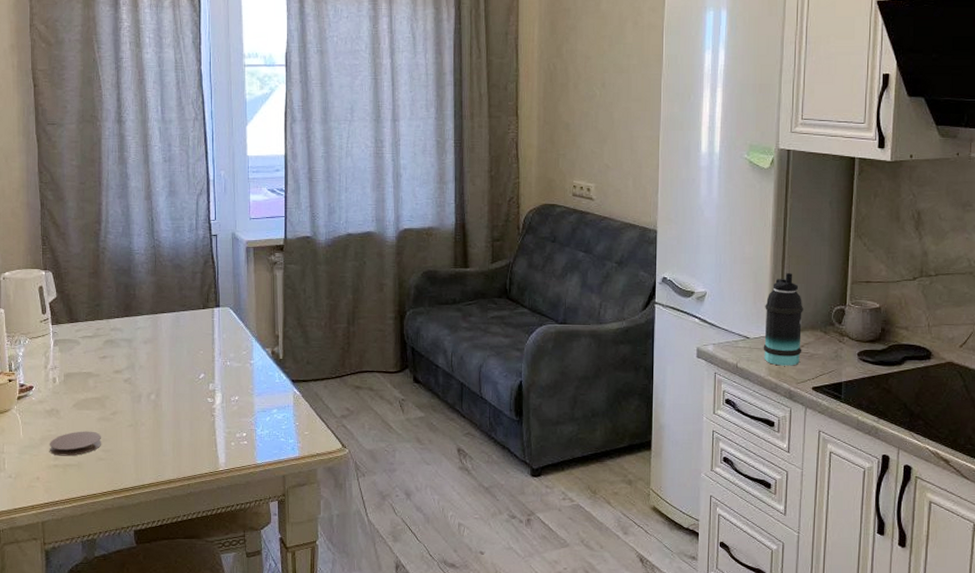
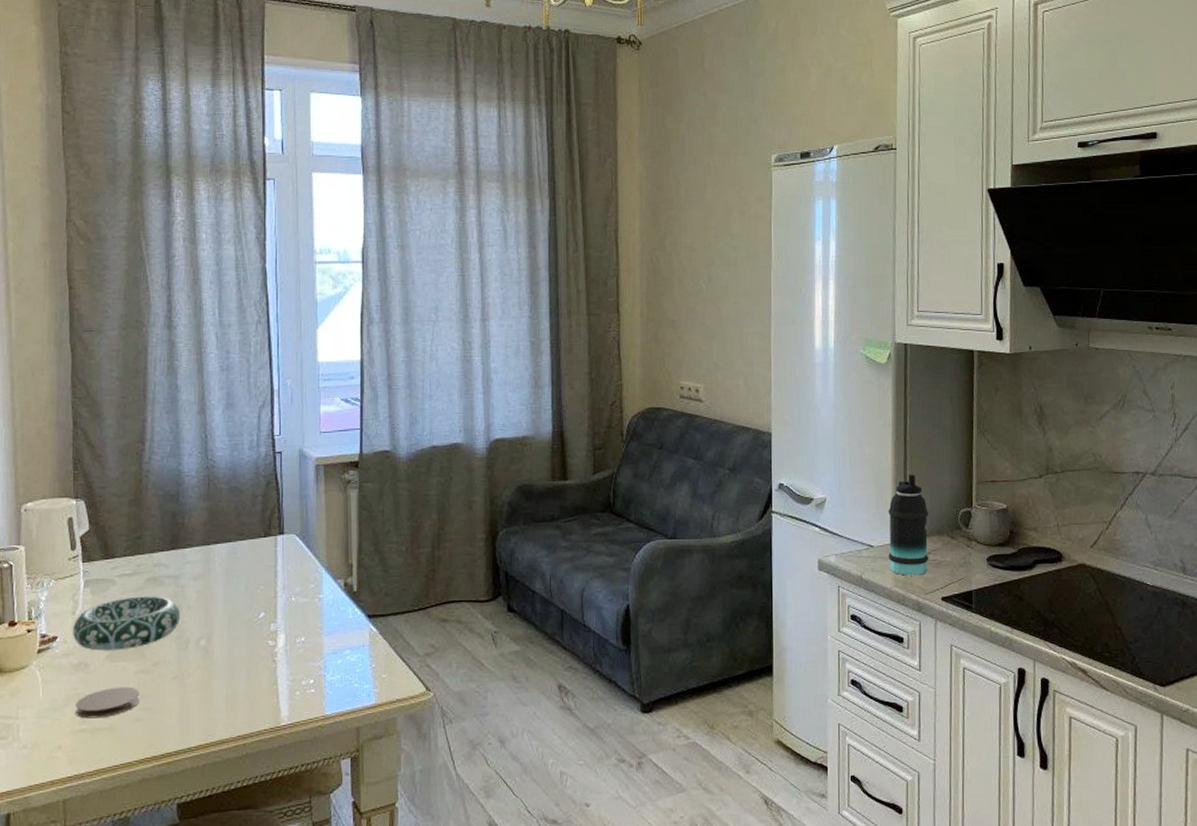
decorative bowl: none [46,355,134,400] -> present [73,596,181,651]

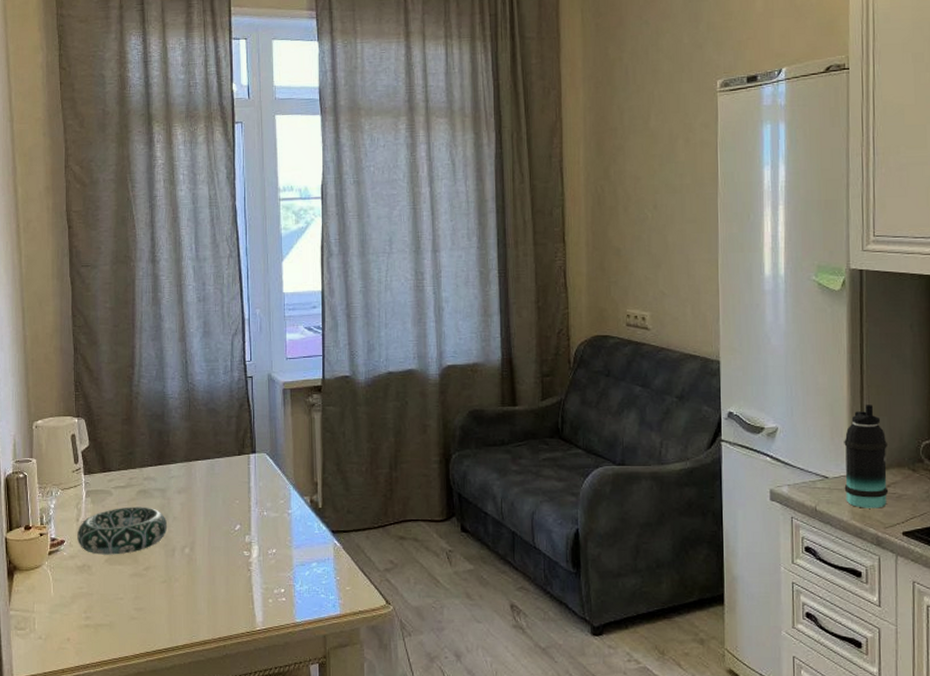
coaster: present [74,686,140,719] -> none [80,588,135,615]

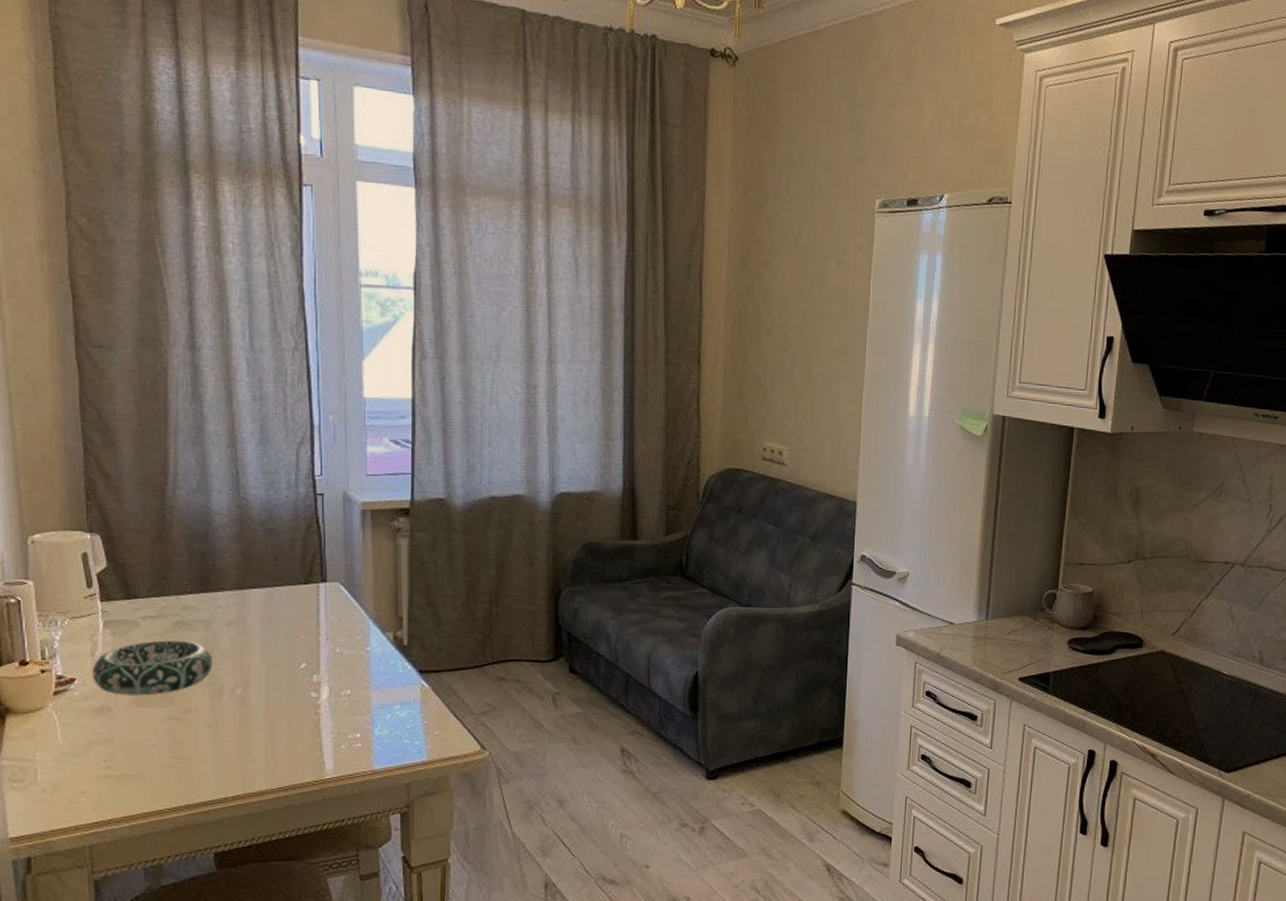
bottle: present [844,405,889,509] -> none [968,553,1014,655]

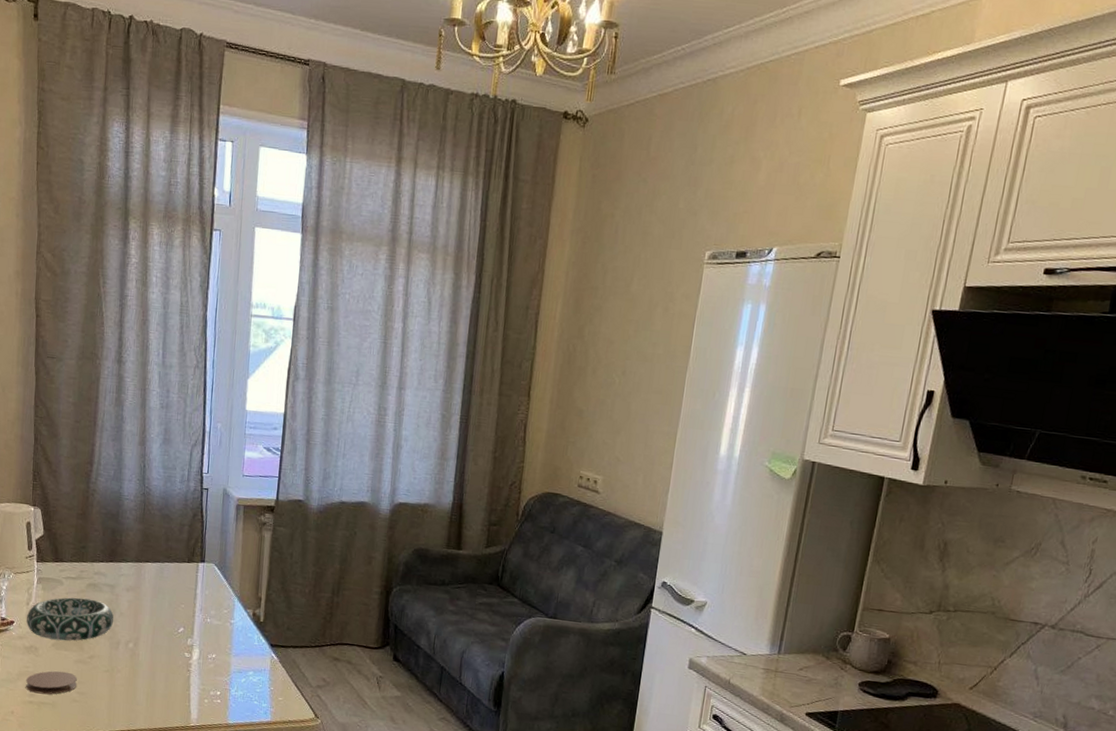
coaster: none [98,733,171,765] -> present [25,671,78,695]

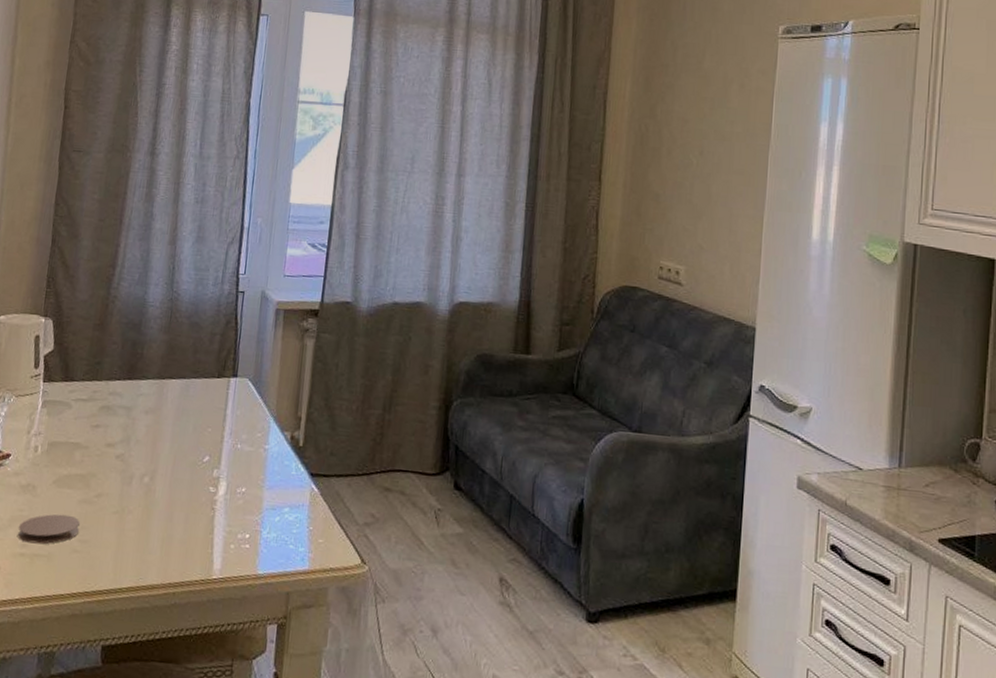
decorative bowl: present [26,597,114,641] -> none [25,423,129,477]

